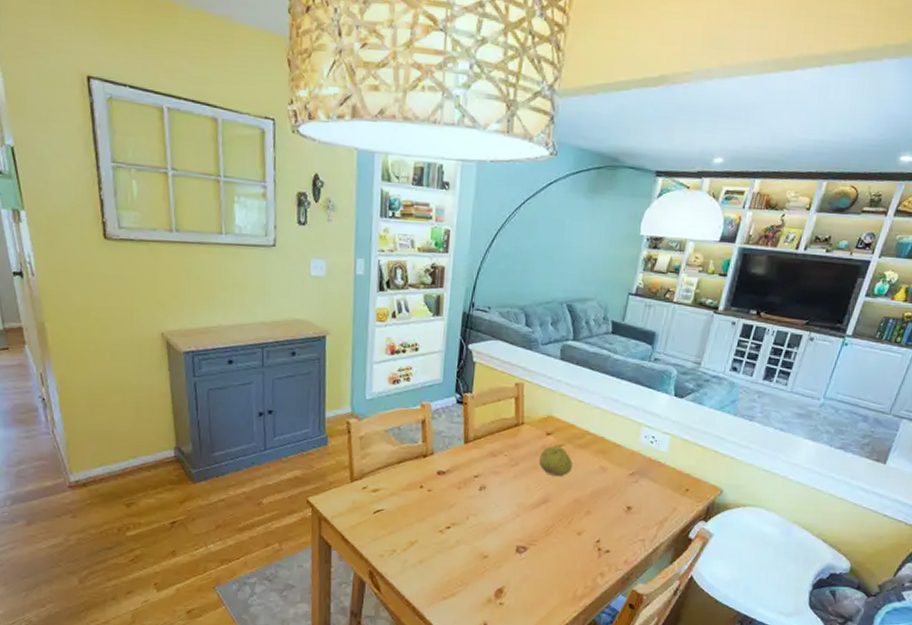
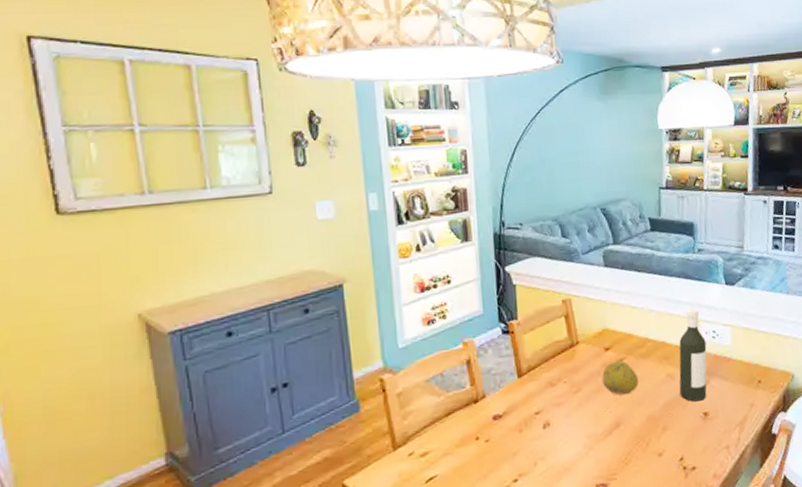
bottle: none [608,411,644,496] -> present [679,307,707,402]

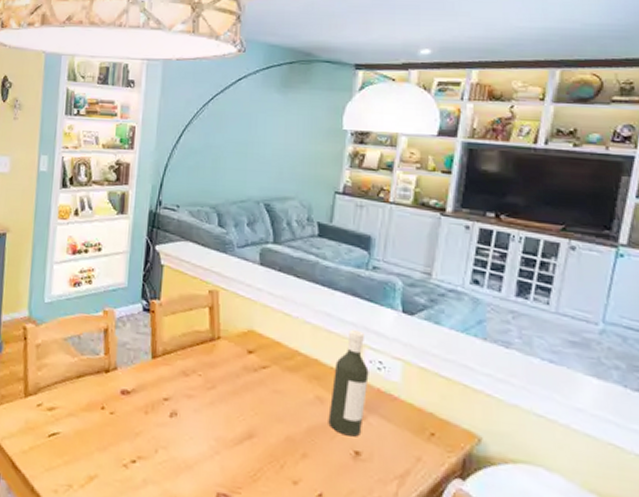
fruit: present [602,360,639,395] -> none [240,367,281,406]

